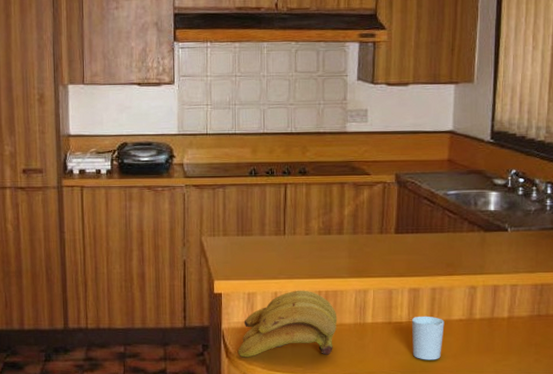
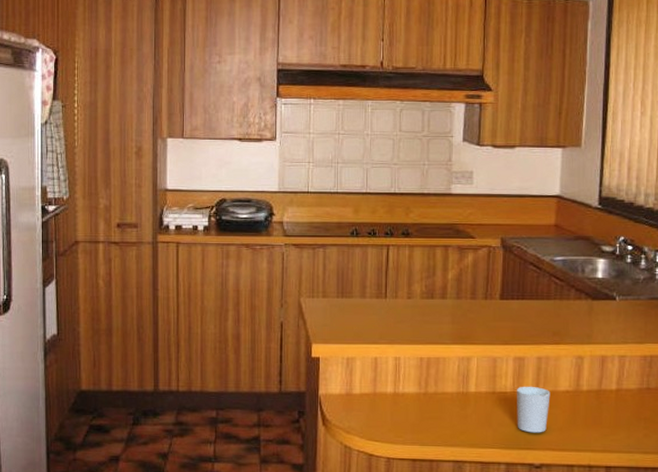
banana bunch: present [237,290,338,358] -> none [335,356,439,426]

